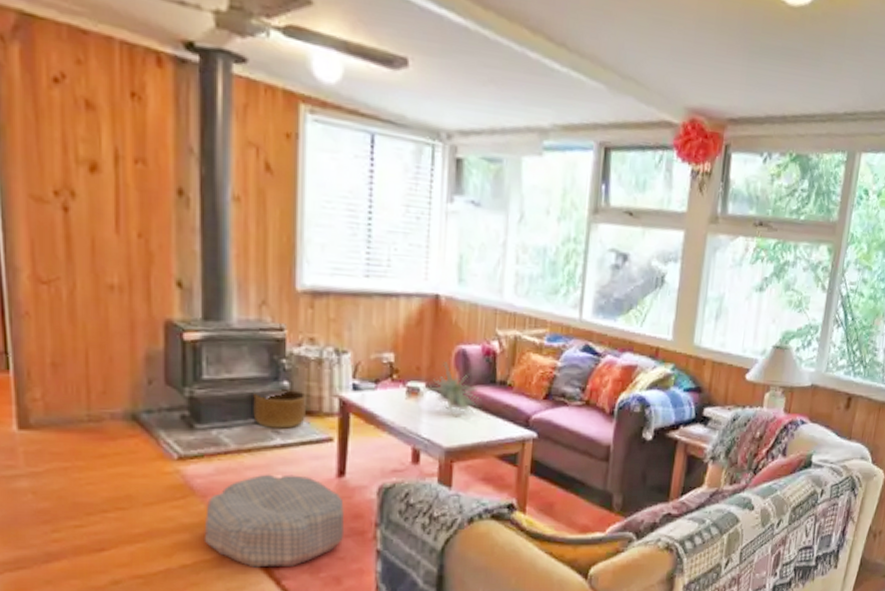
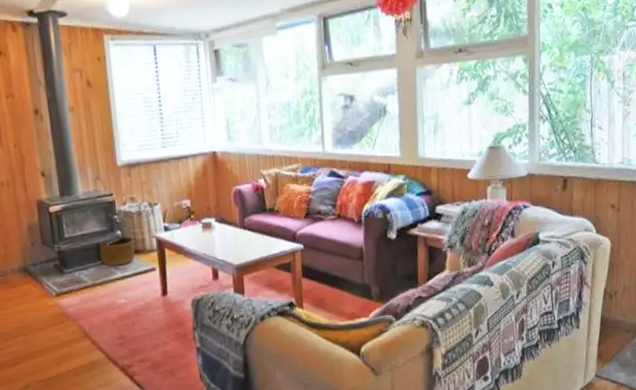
dog bed: present [204,474,345,568] -> none [78,298,173,368]
plant: present [419,362,482,418] -> none [211,200,258,241]

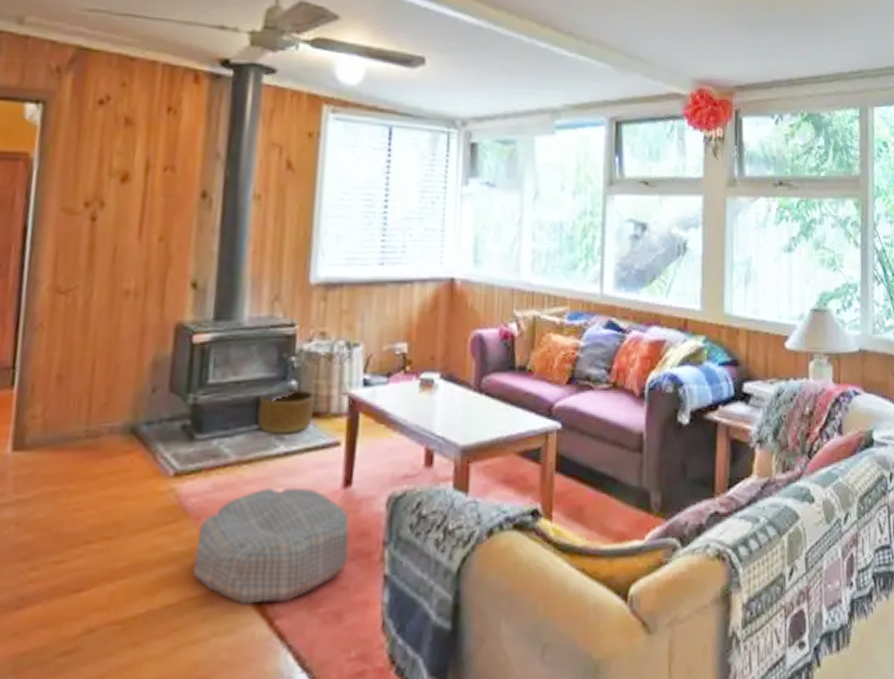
dog bed: none [78,298,173,368] -> present [192,487,349,605]

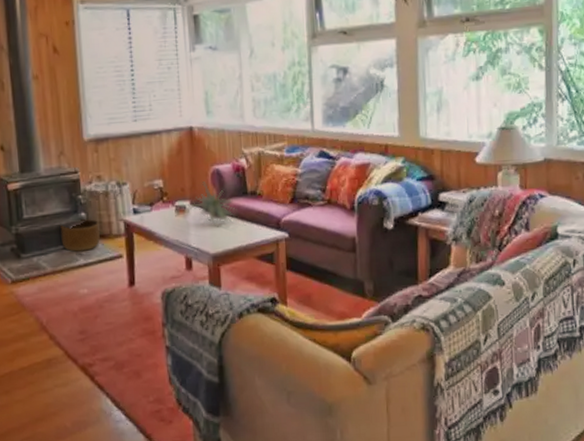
dog bed: present [192,487,349,605] -> none [34,288,139,367]
plant: none [433,349,500,411] -> present [185,181,237,227]

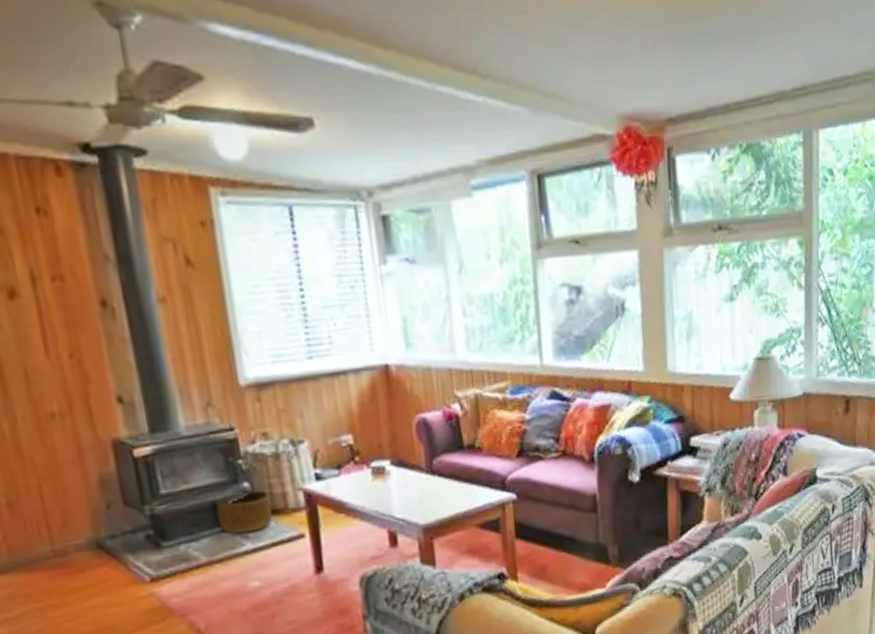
plant: present [185,181,237,227] -> none [385,434,452,492]

